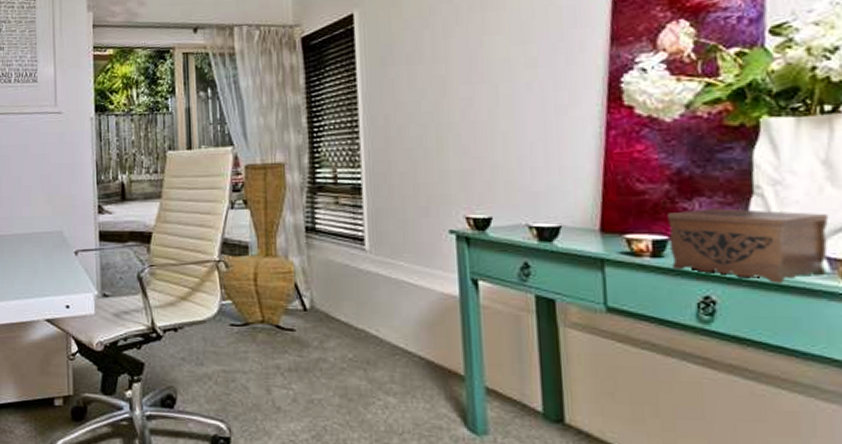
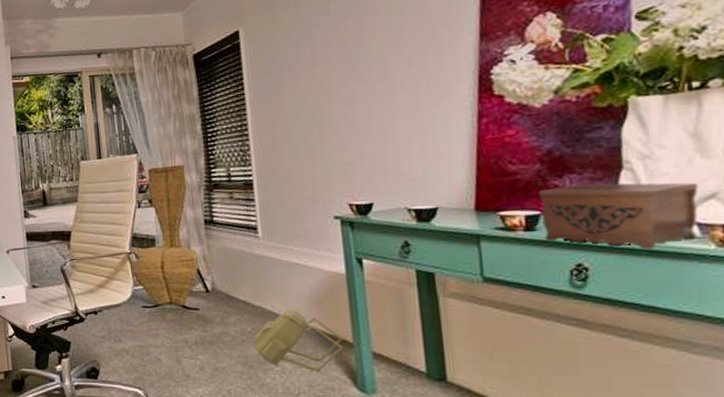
backpack: none [354,334,455,407] -> present [253,309,344,371]

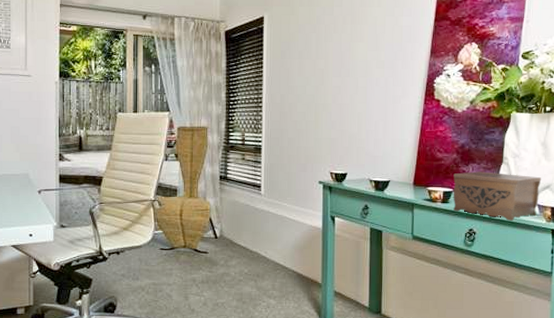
backpack: present [253,309,344,371] -> none [248,255,315,306]

